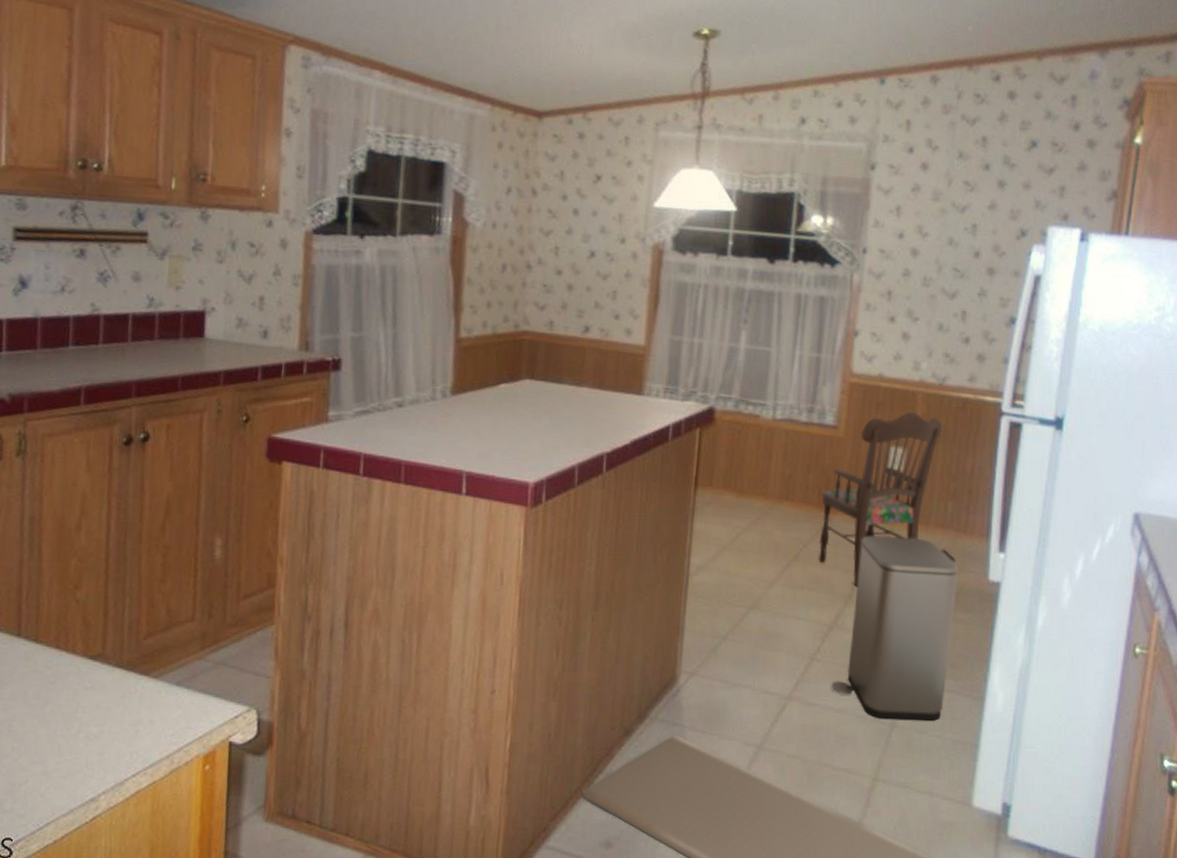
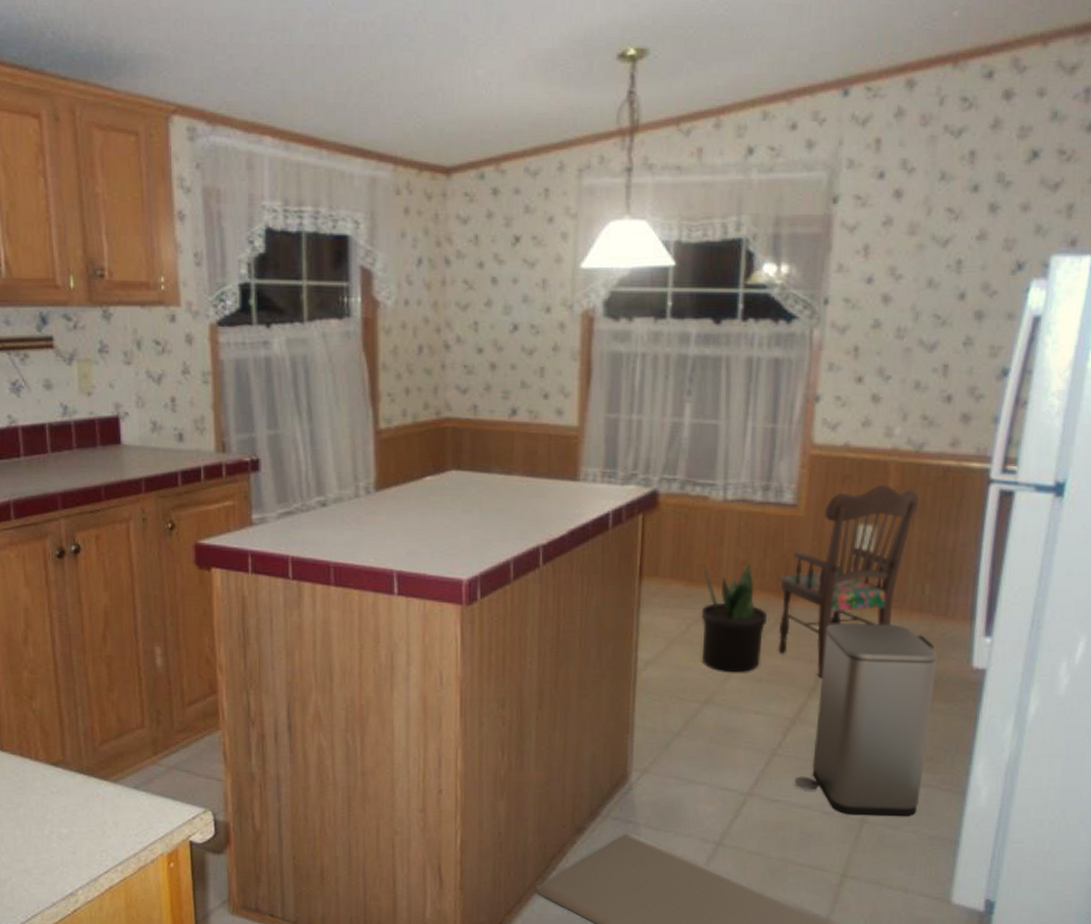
planter: none [750,477,810,579] -> present [702,563,768,672]

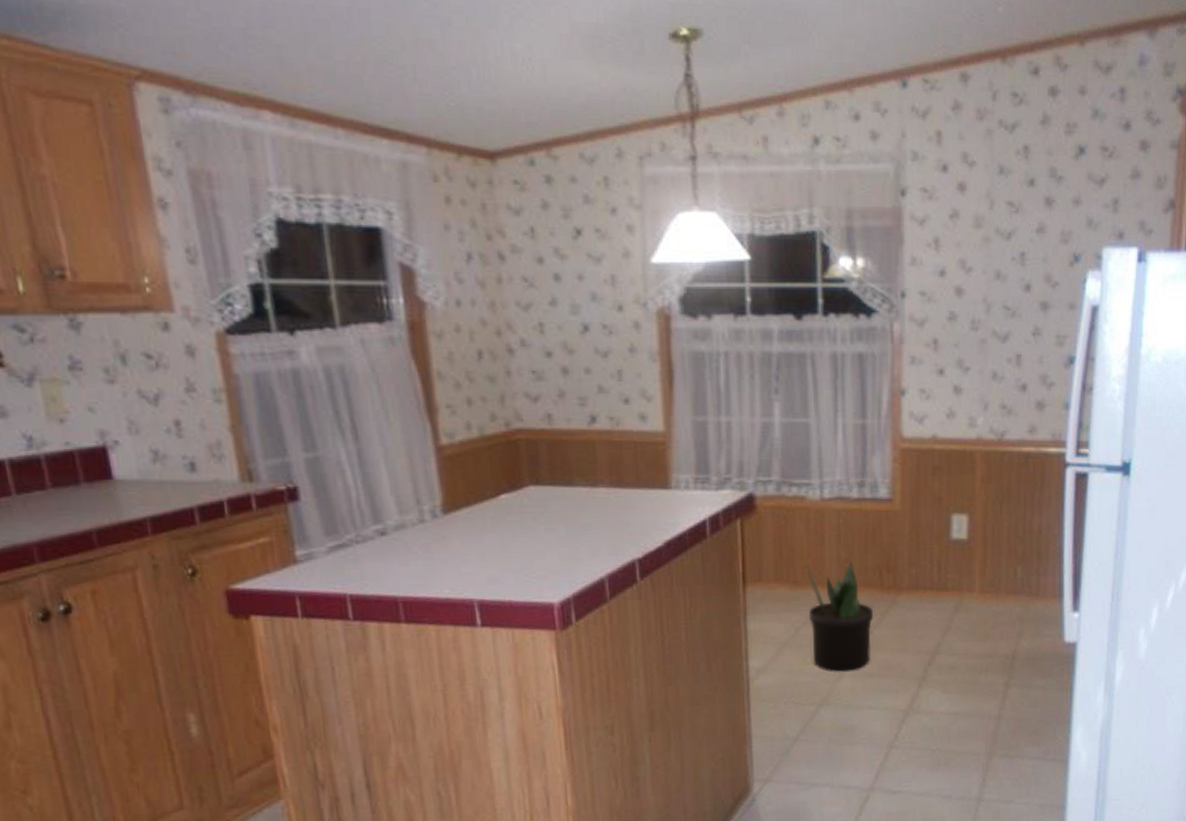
dining chair: present [778,485,921,678] -> none [880,474,1006,667]
pedal bin: present [794,622,938,816] -> none [913,608,1033,796]

